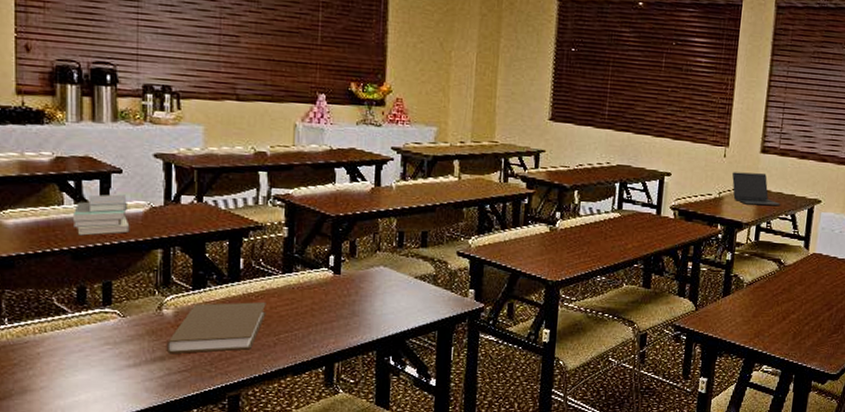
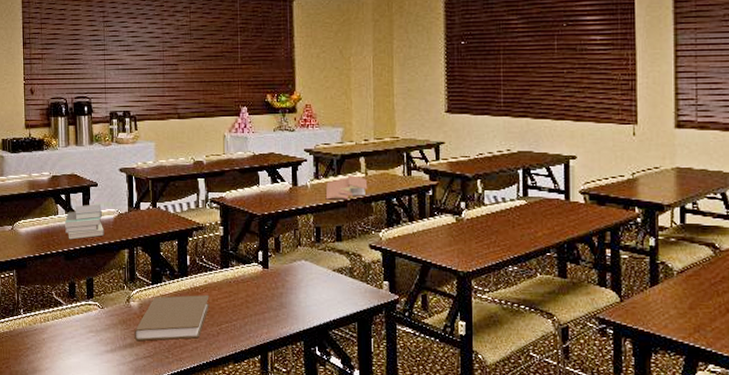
papers: none [412,177,460,204] -> present [325,174,368,200]
laptop: present [731,172,780,207] -> none [644,150,706,185]

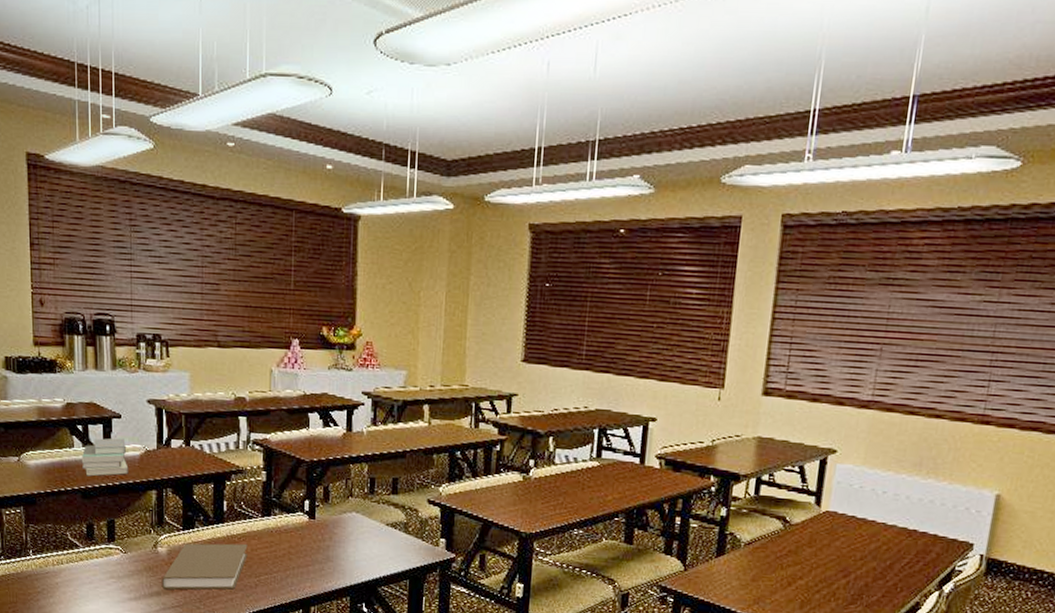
papers: present [325,174,368,200] -> none [382,422,431,450]

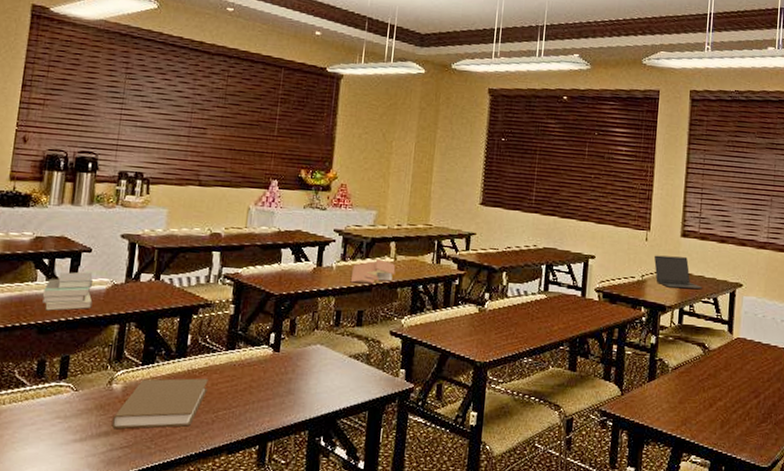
papers: none [382,422,431,450] -> present [350,258,396,284]
laptop: none [727,417,786,457] -> present [653,255,702,290]

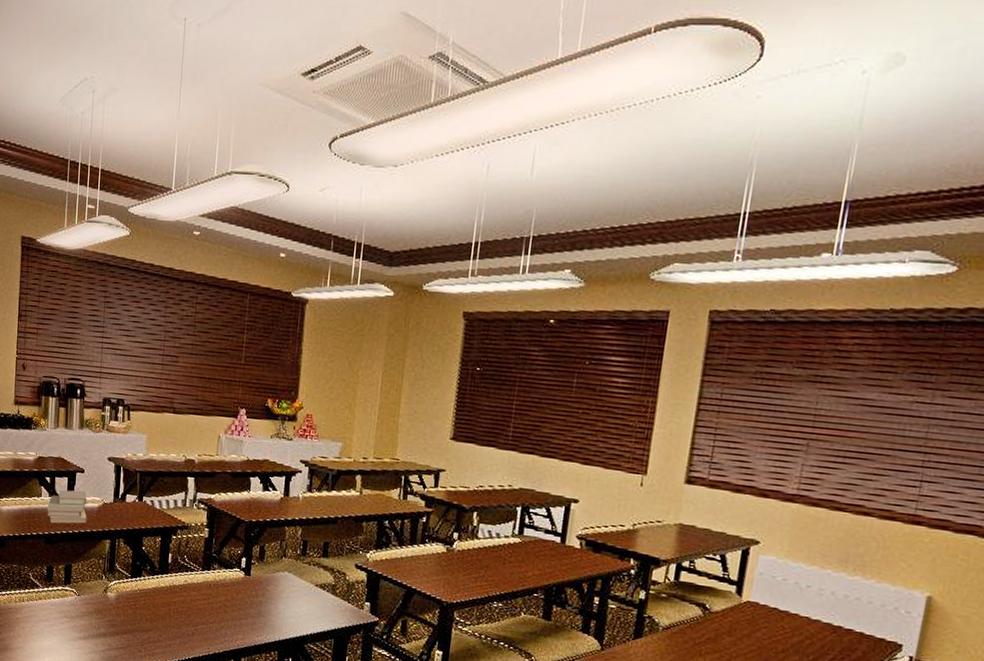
book: present [111,378,209,430] -> none [108,590,188,636]
papers: present [350,258,396,284] -> none [316,490,361,517]
laptop: present [653,255,702,290] -> none [649,502,707,545]

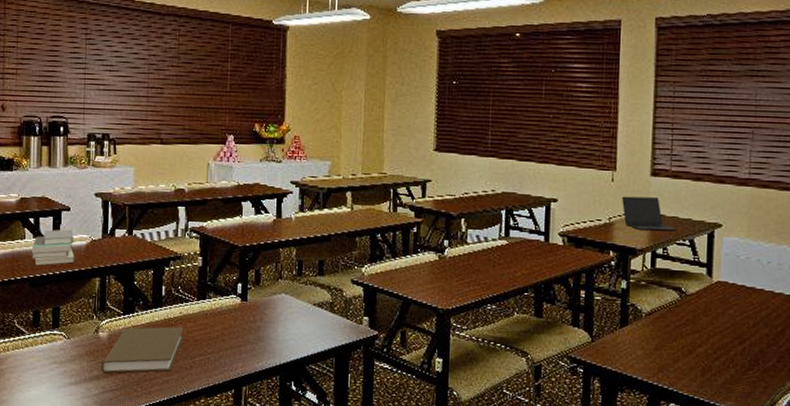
book: none [108,590,188,636] -> present [101,326,184,374]
laptop: none [649,502,707,545] -> present [621,196,676,232]

